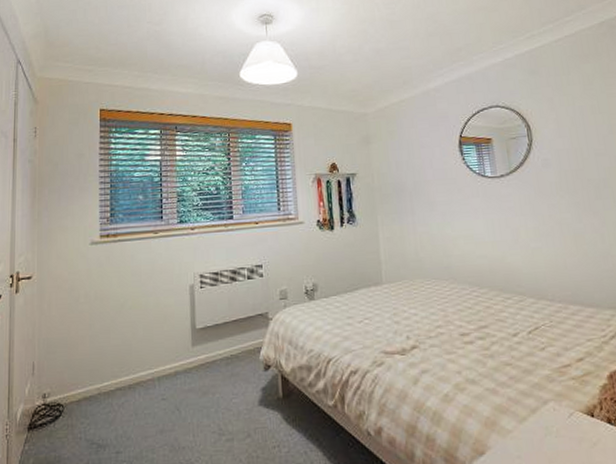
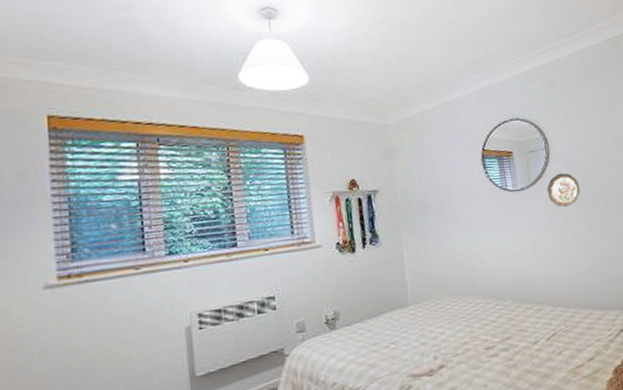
decorative plate: none [529,160,568,196] -> present [547,173,581,207]

